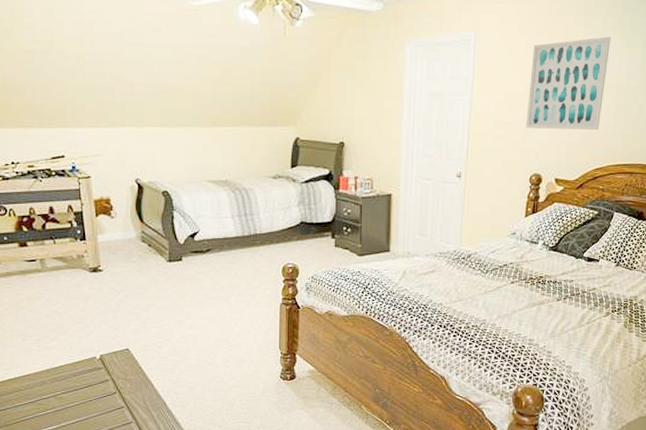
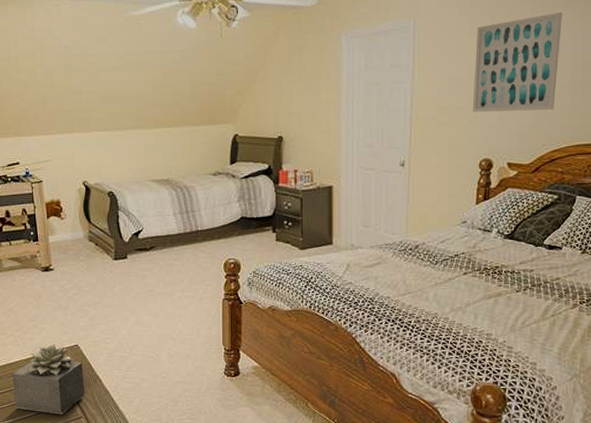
succulent plant: none [56,348,136,420] -> present [12,344,85,415]

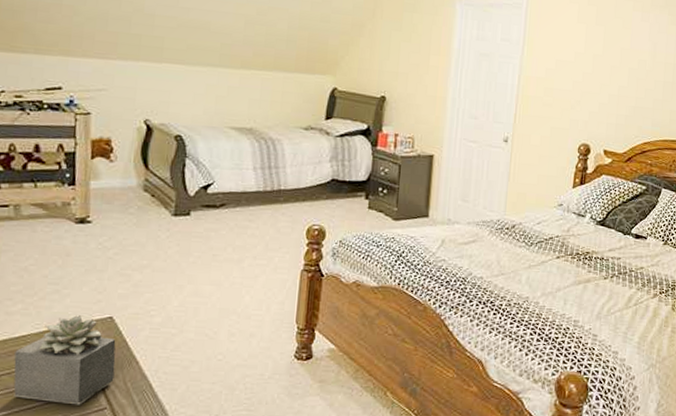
wall art: present [472,12,562,112] -> none [575,13,659,104]

